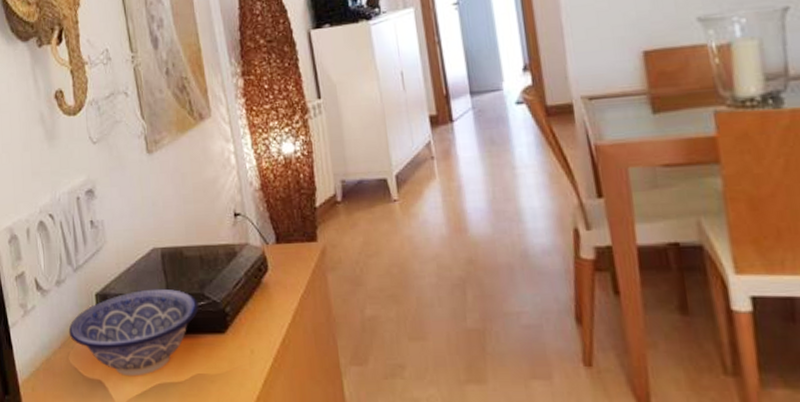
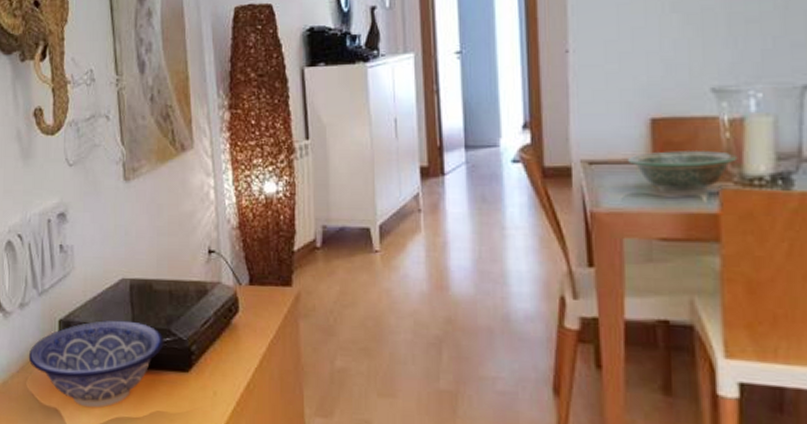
bowl: none [624,77,729,123] -> present [627,151,738,196]

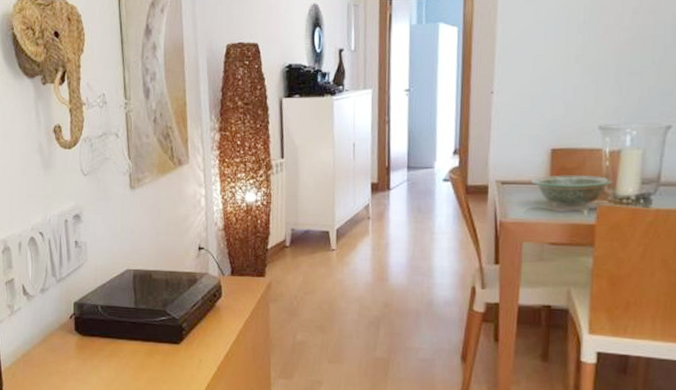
decorative bowl: present [28,320,164,408] -> none [48,302,160,373]

